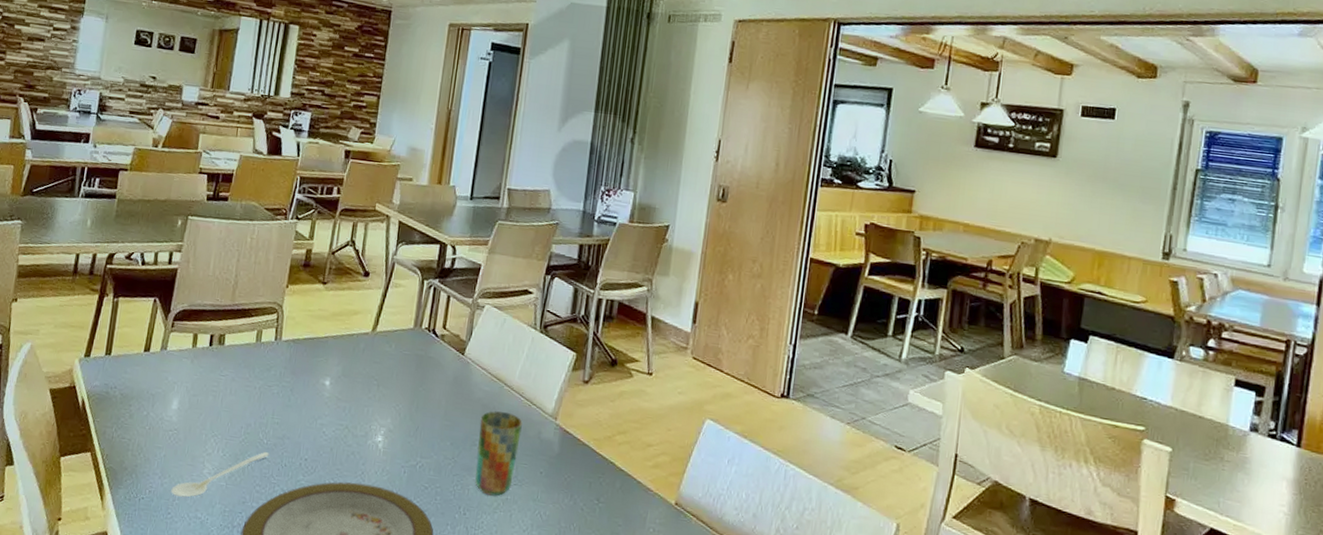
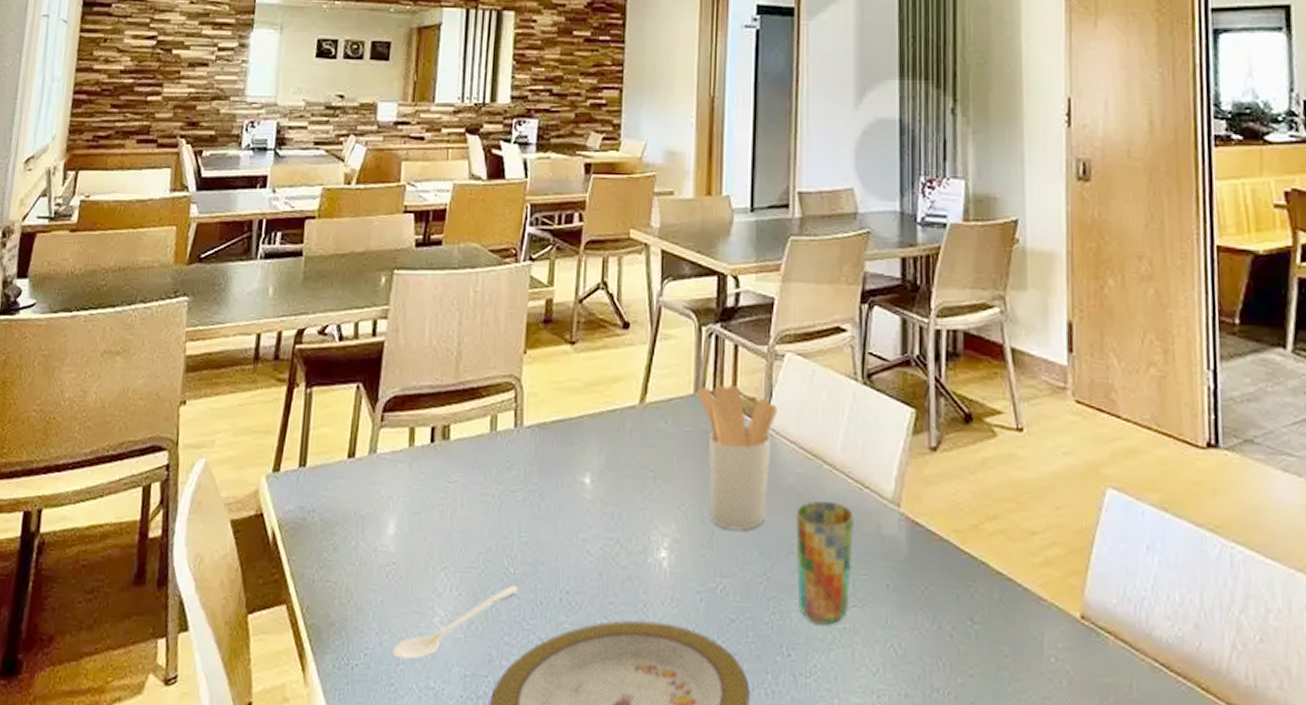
utensil holder: none [416,323,475,427] -> present [698,384,777,531]

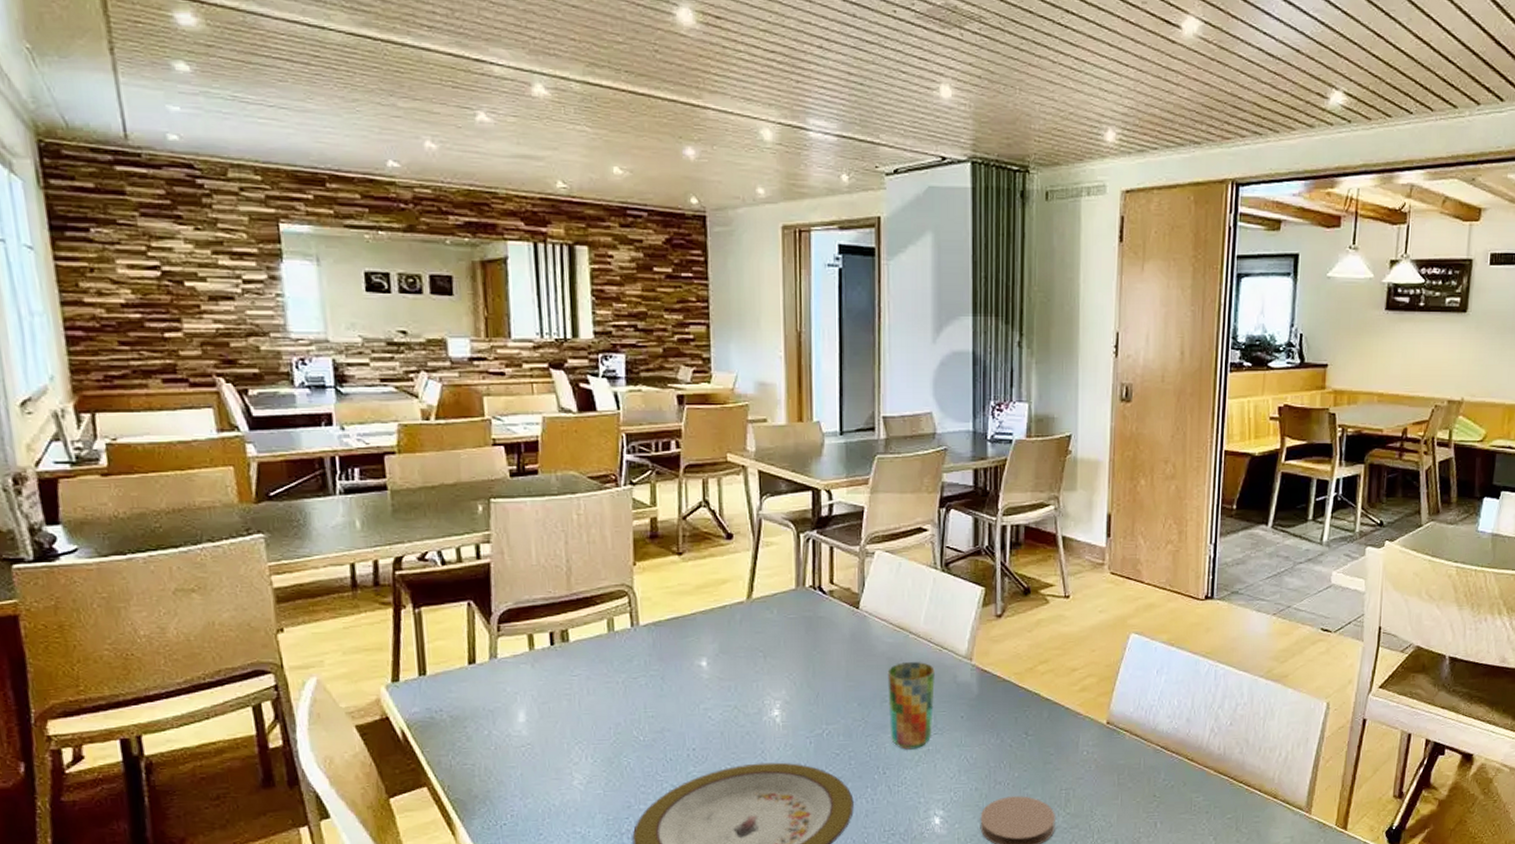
stirrer: present [393,586,519,660] -> none [538,750,649,815]
utensil holder: present [698,384,777,531] -> none [799,579,869,690]

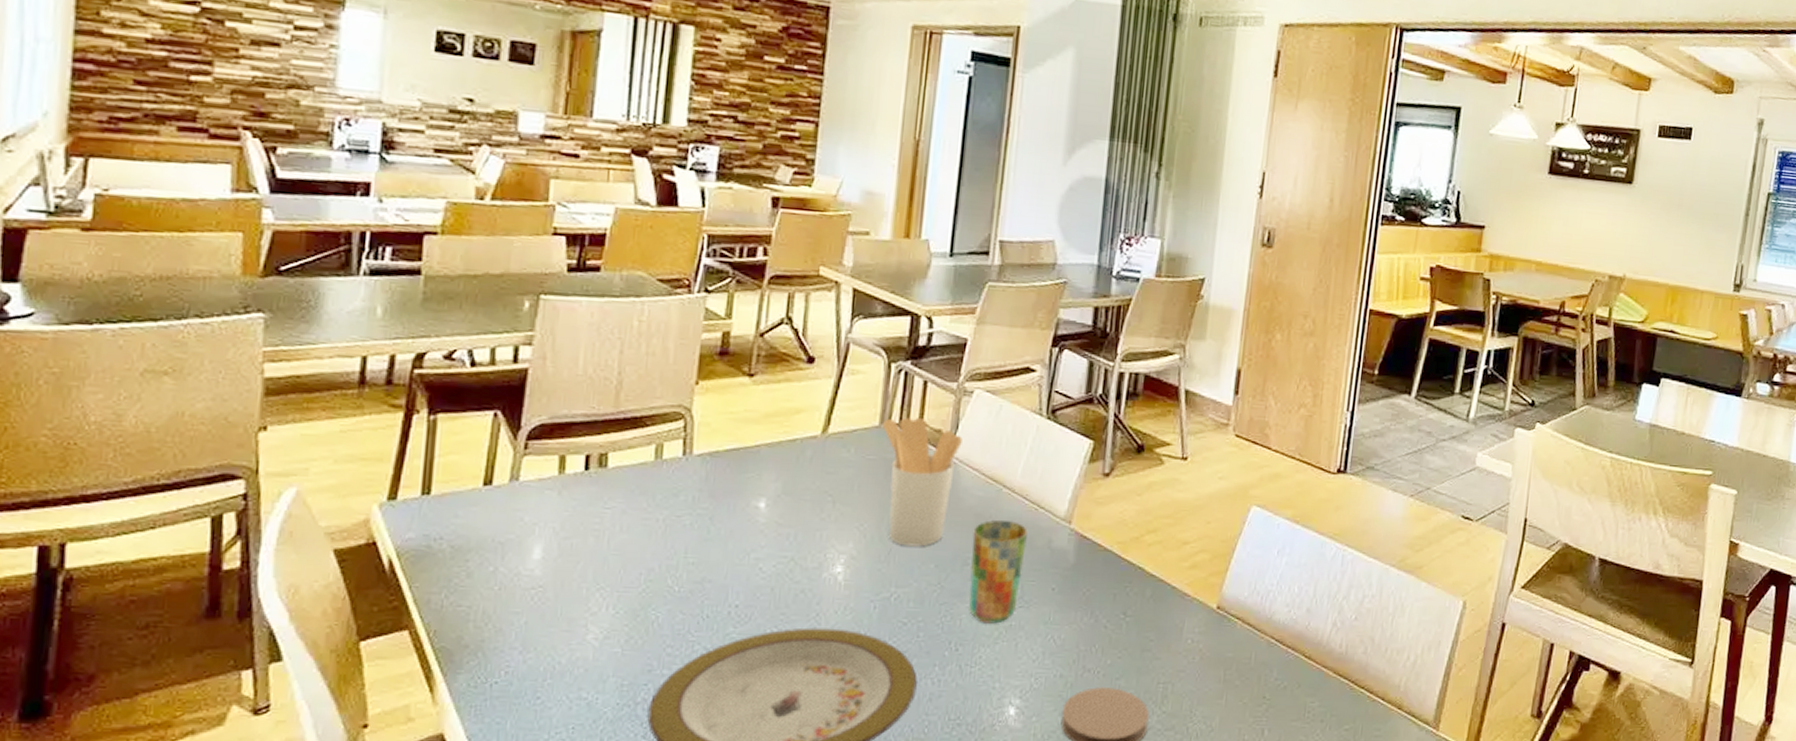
utensil holder: none [799,579,869,690] -> present [883,417,962,547]

